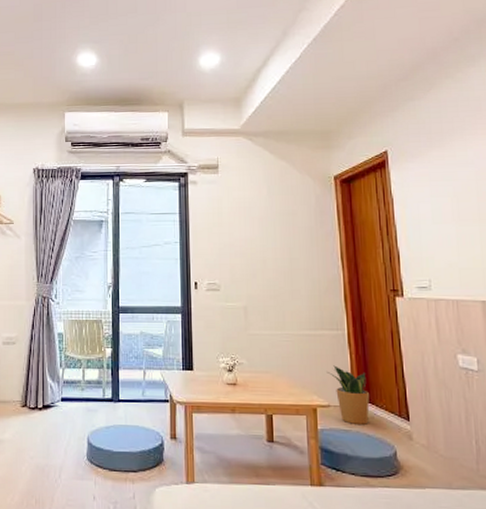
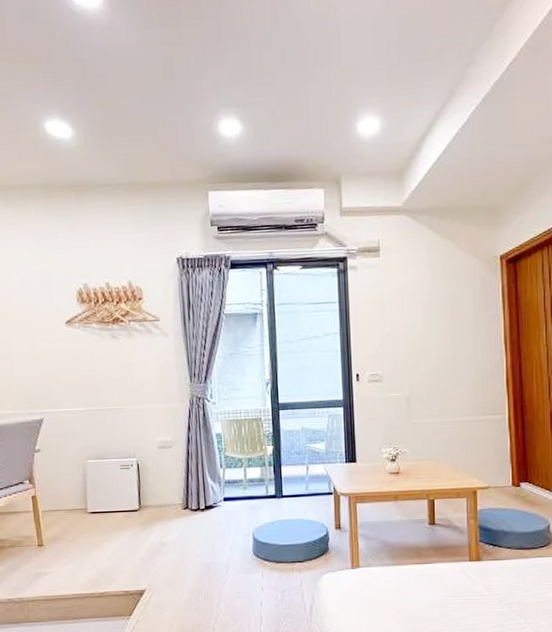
potted plant: present [327,365,370,424] -> none [487,449,527,503]

